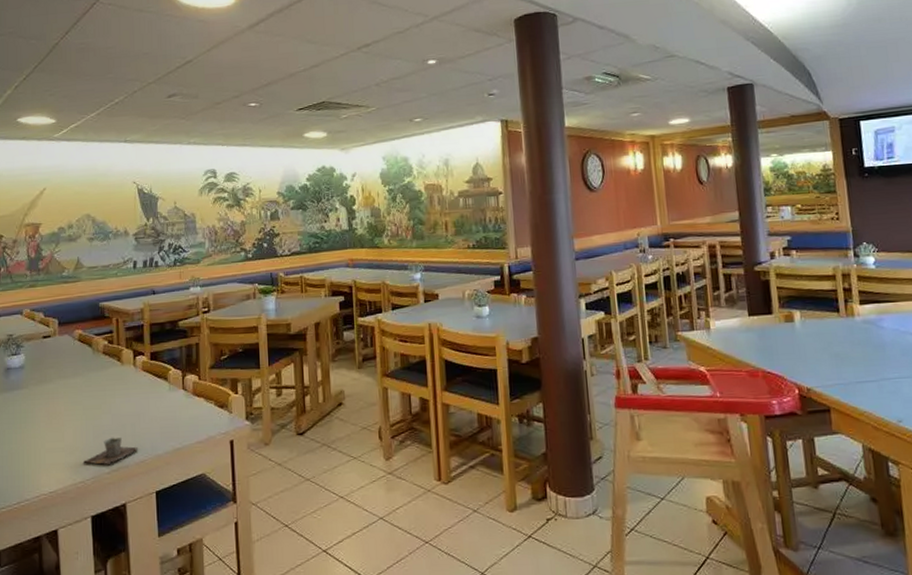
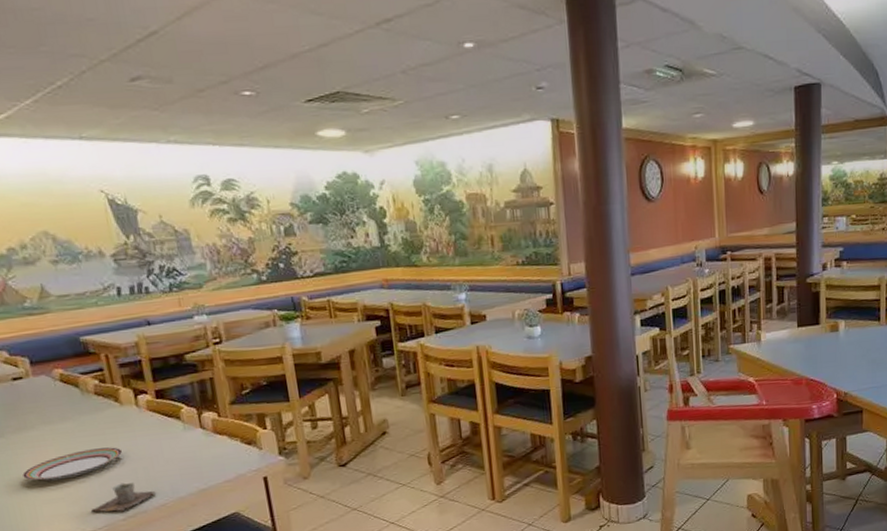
plate: none [36,403,117,431] -> present [22,447,123,481]

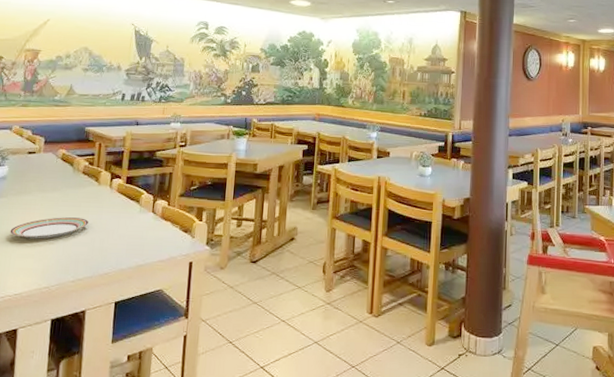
cup: present [90,482,157,512] -> none [50,249,104,275]

